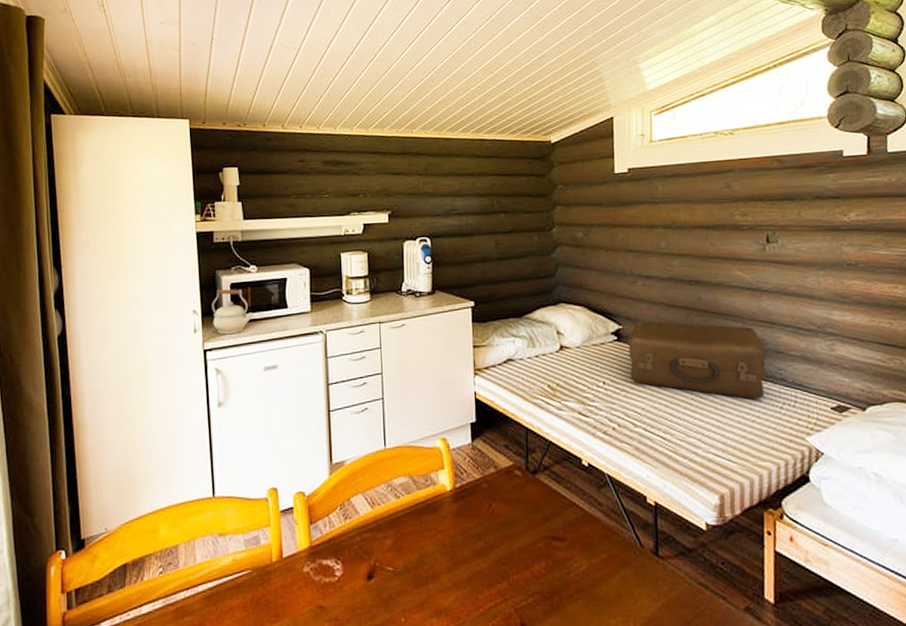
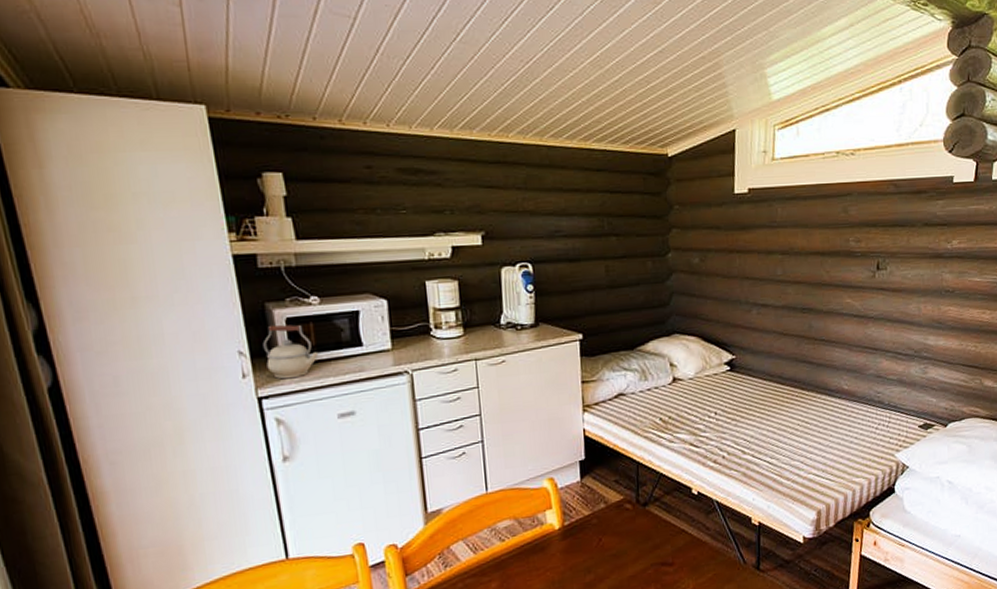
suitcase: present [627,320,766,399] -> none [740,349,867,422]

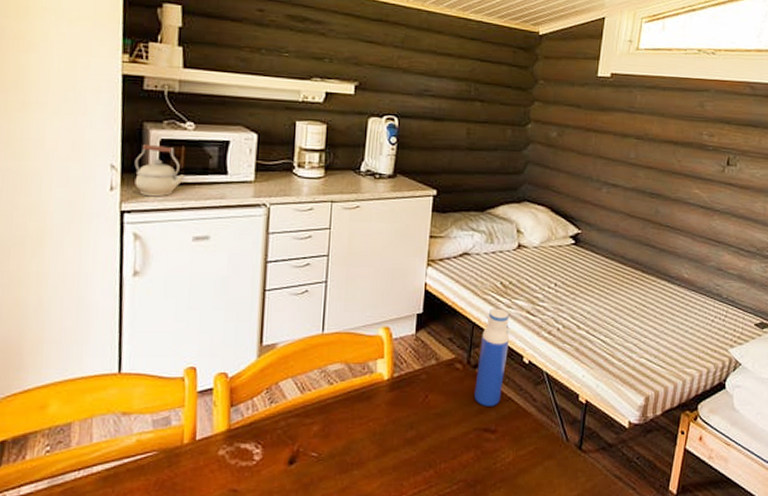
water bottle: none [647,444,676,542] -> present [474,308,510,406]

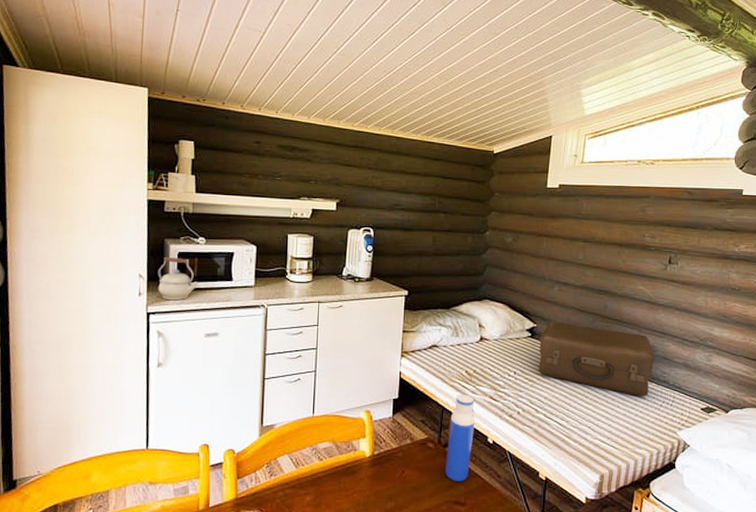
suitcase: none [581,226,708,311] -> present [538,321,654,397]

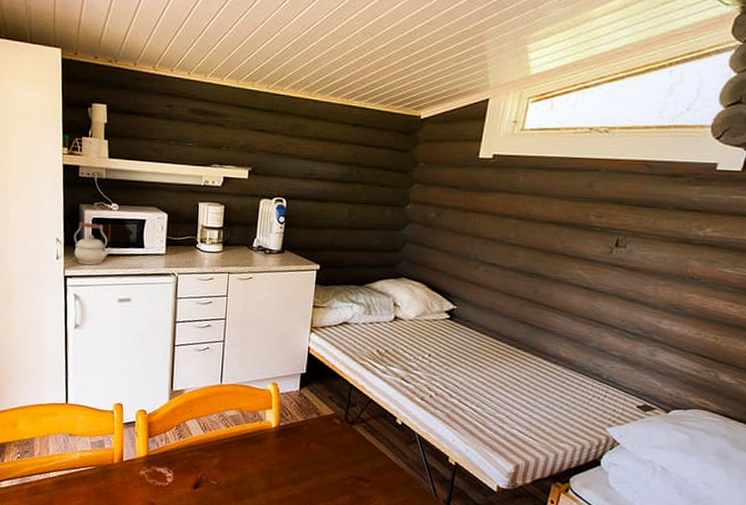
water bottle: present [445,394,475,481] -> none [351,373,385,459]
suitcase: present [538,321,654,397] -> none [455,303,588,389]

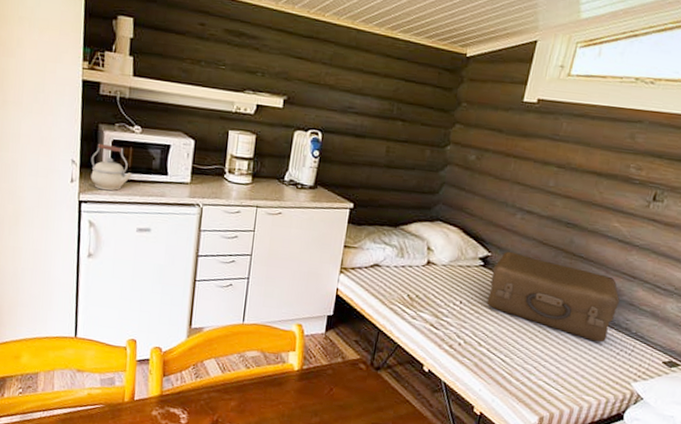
suitcase: none [455,303,588,389] -> present [486,251,620,343]

